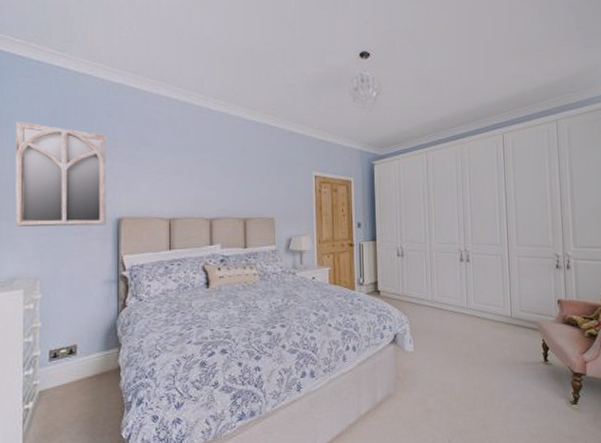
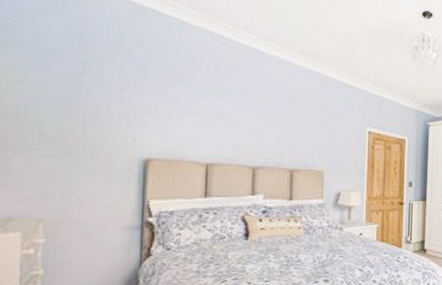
home mirror: present [15,122,106,227] -> none [13,37,134,166]

